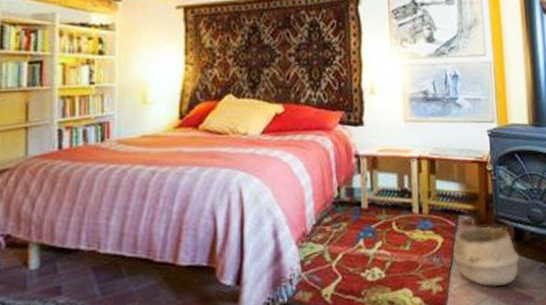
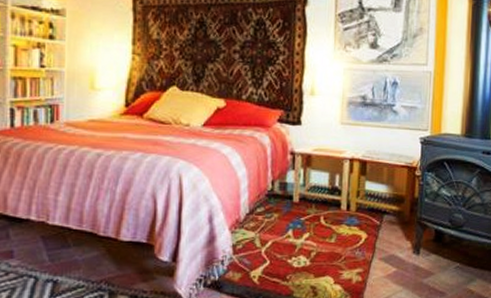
woven basket: present [452,216,520,287] -> none [374,216,437,281]

